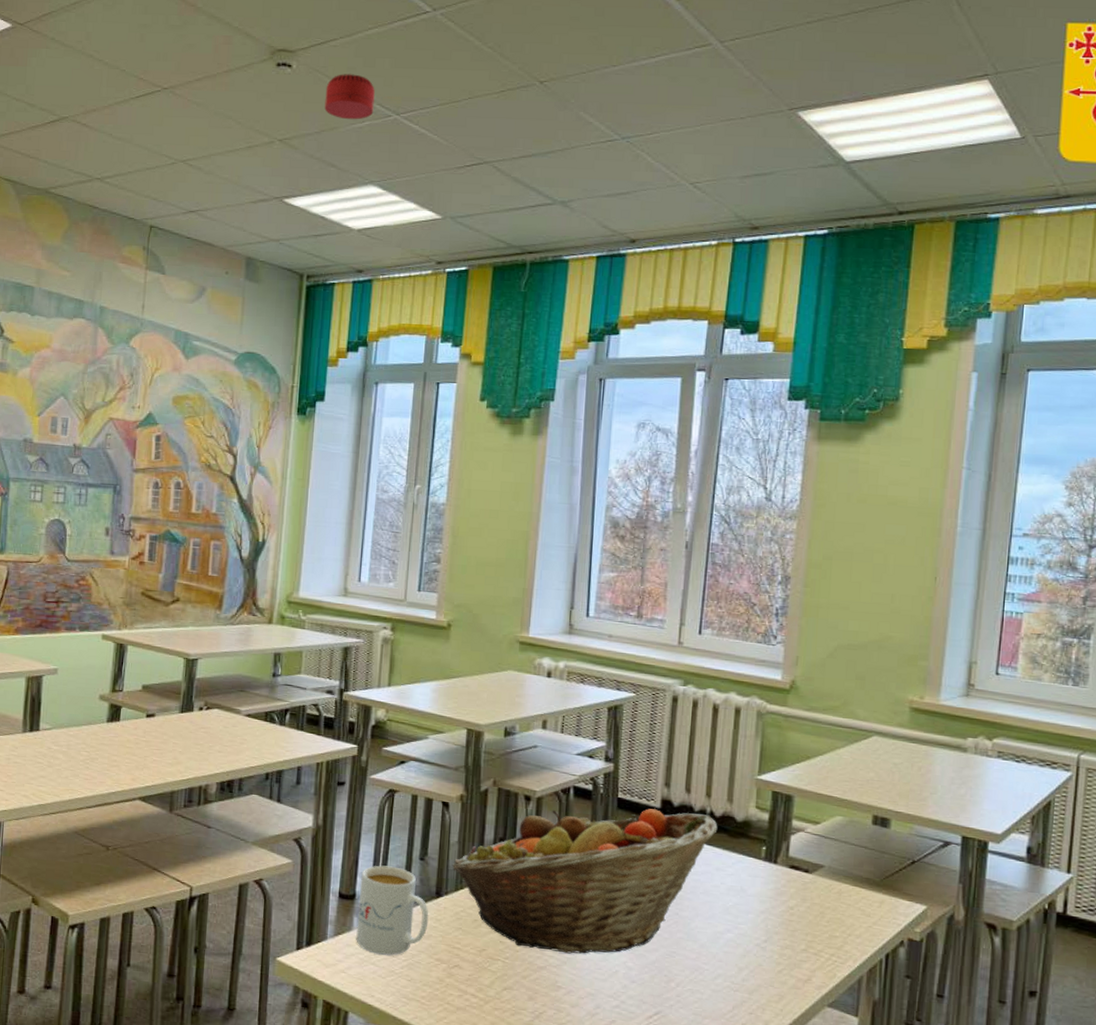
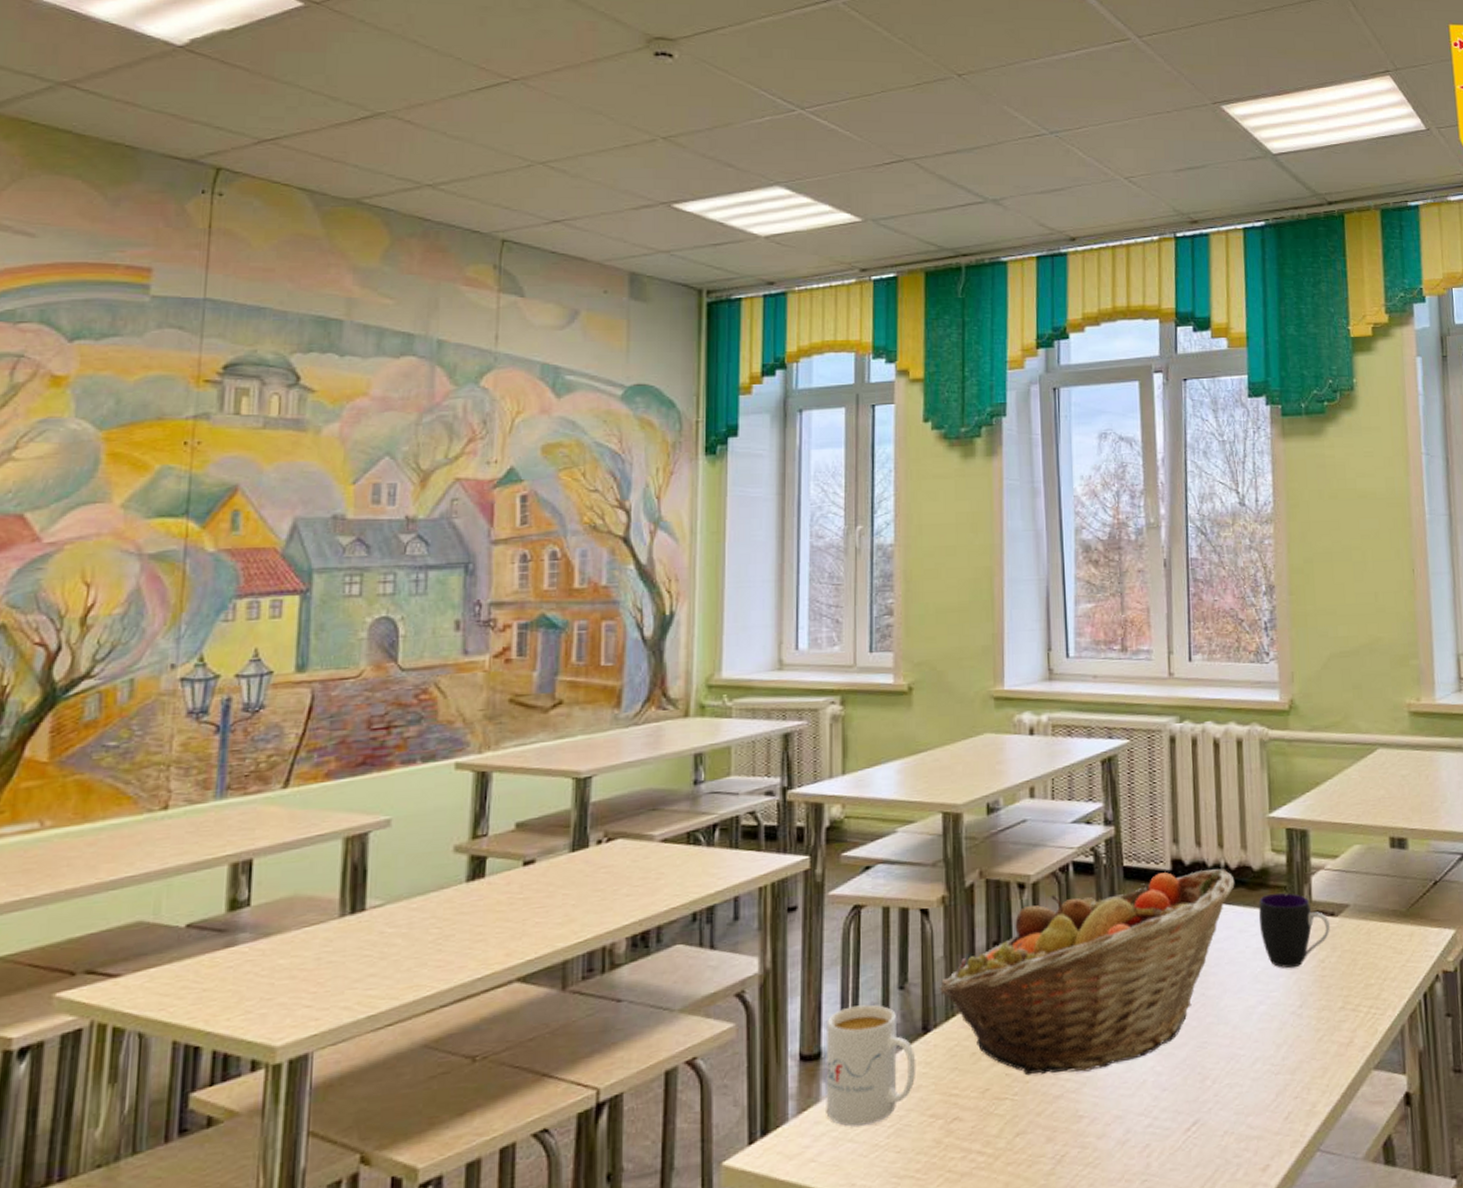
smoke detector: present [324,74,375,120] -> none [716,65,774,115]
cup: none [736,844,803,909] -> present [1259,893,1330,969]

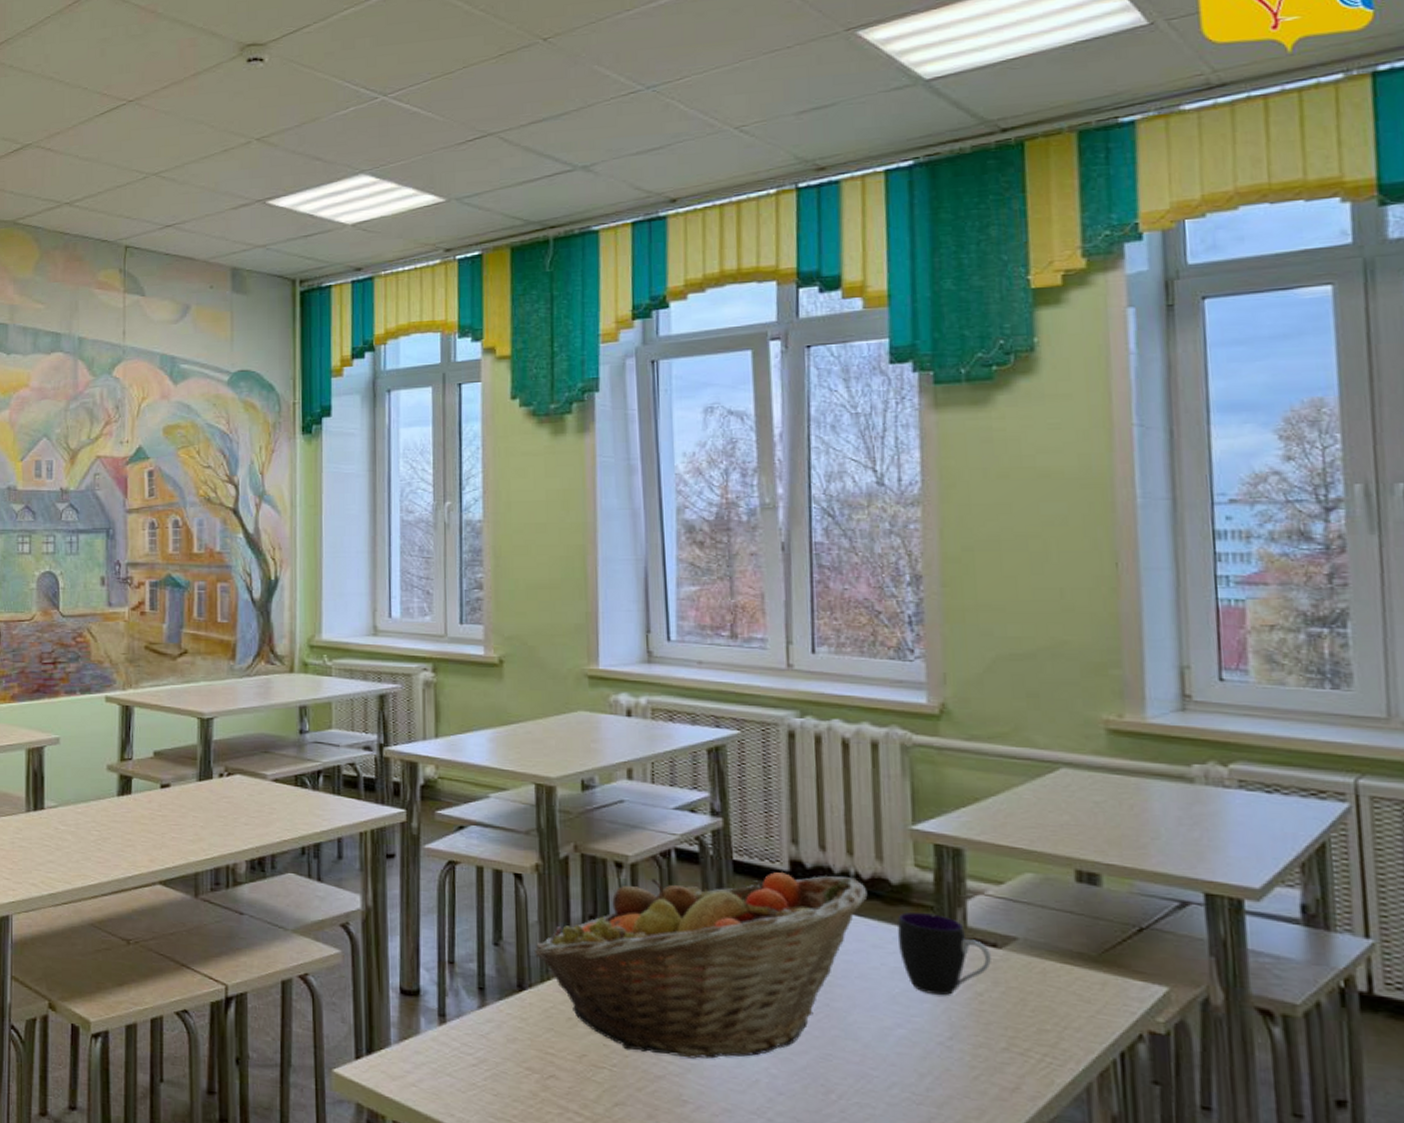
mug: present [826,1004,916,1126] -> none [424,953,512,1064]

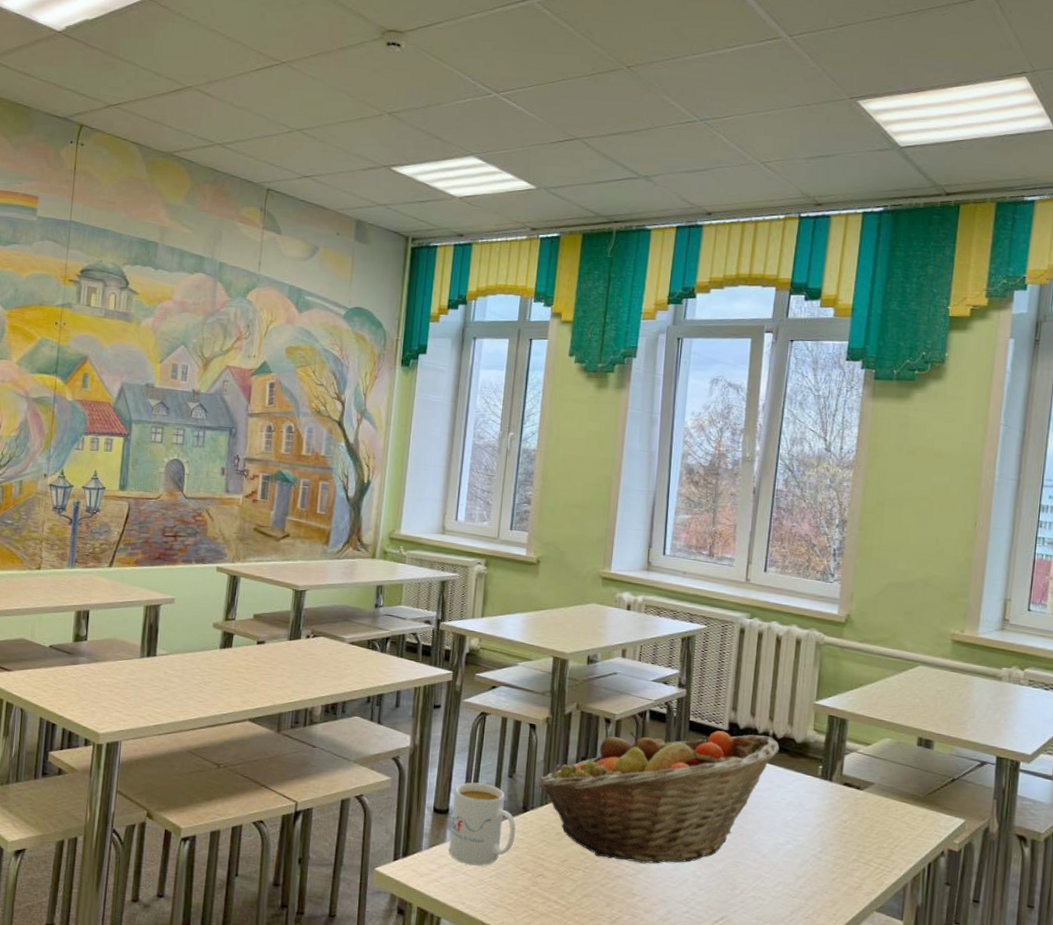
mug: none [424,953,512,1064] -> present [448,782,516,866]
cup: present [897,912,991,996] -> none [795,763,855,823]

